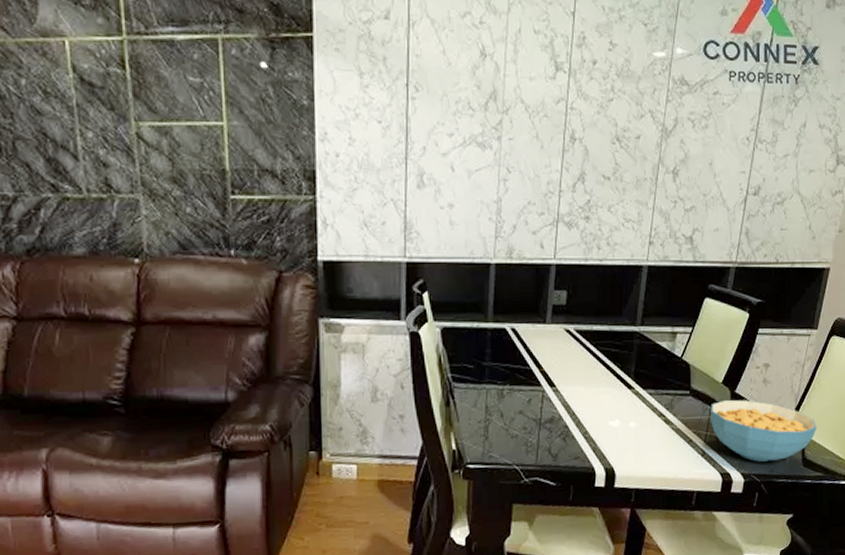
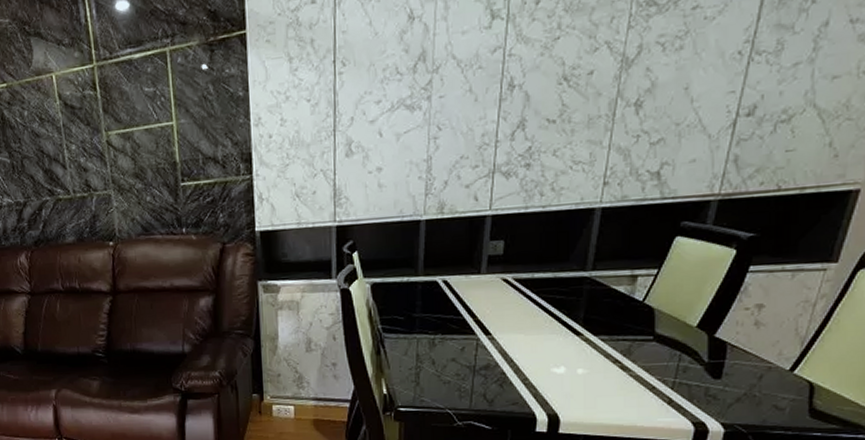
cereal bowl: present [711,399,817,462] -> none [680,344,832,411]

